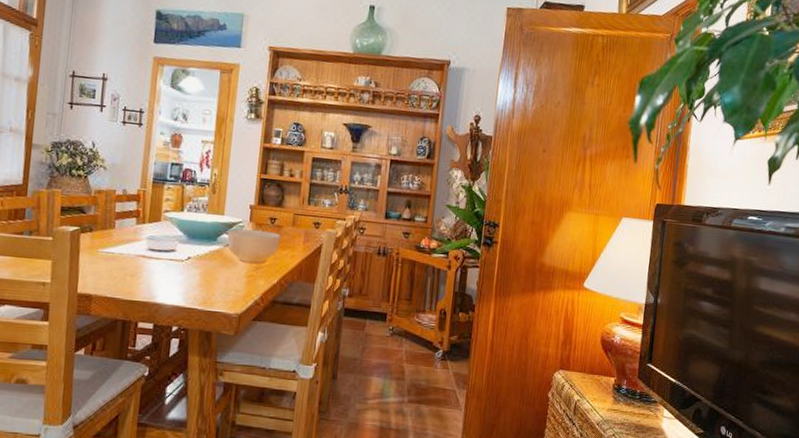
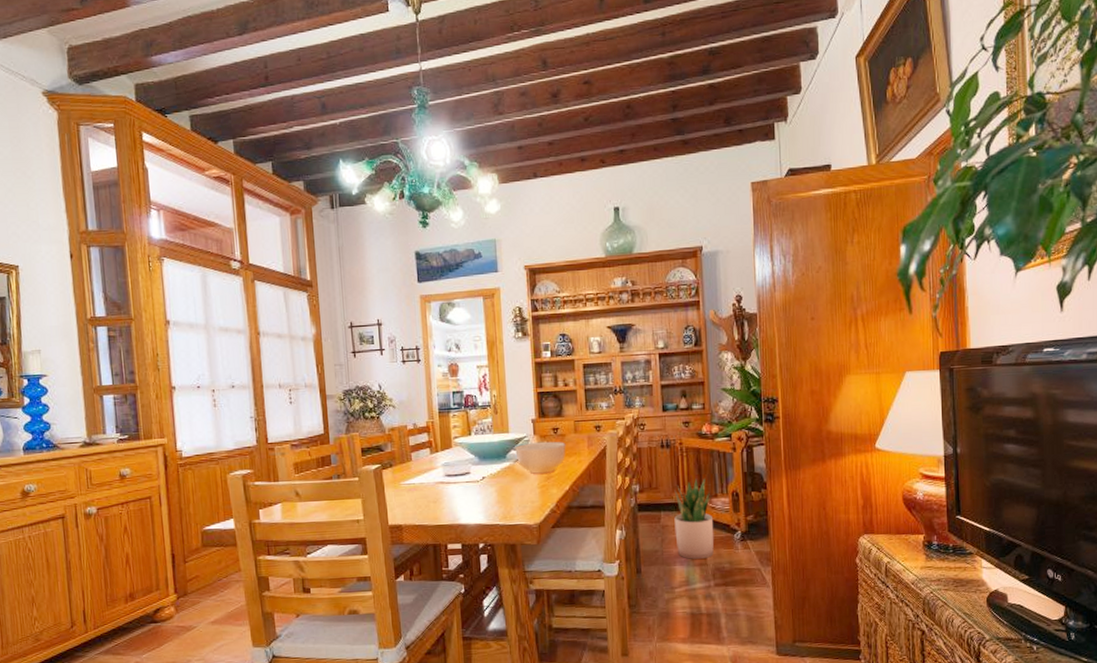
planter: none [376,291,419,373] -> present [674,478,714,559]

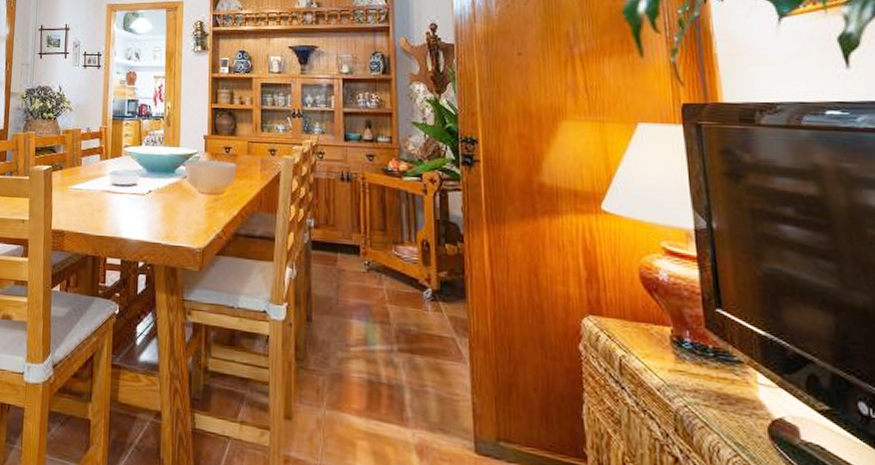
planter: present [674,478,714,559] -> none [353,220,399,316]

